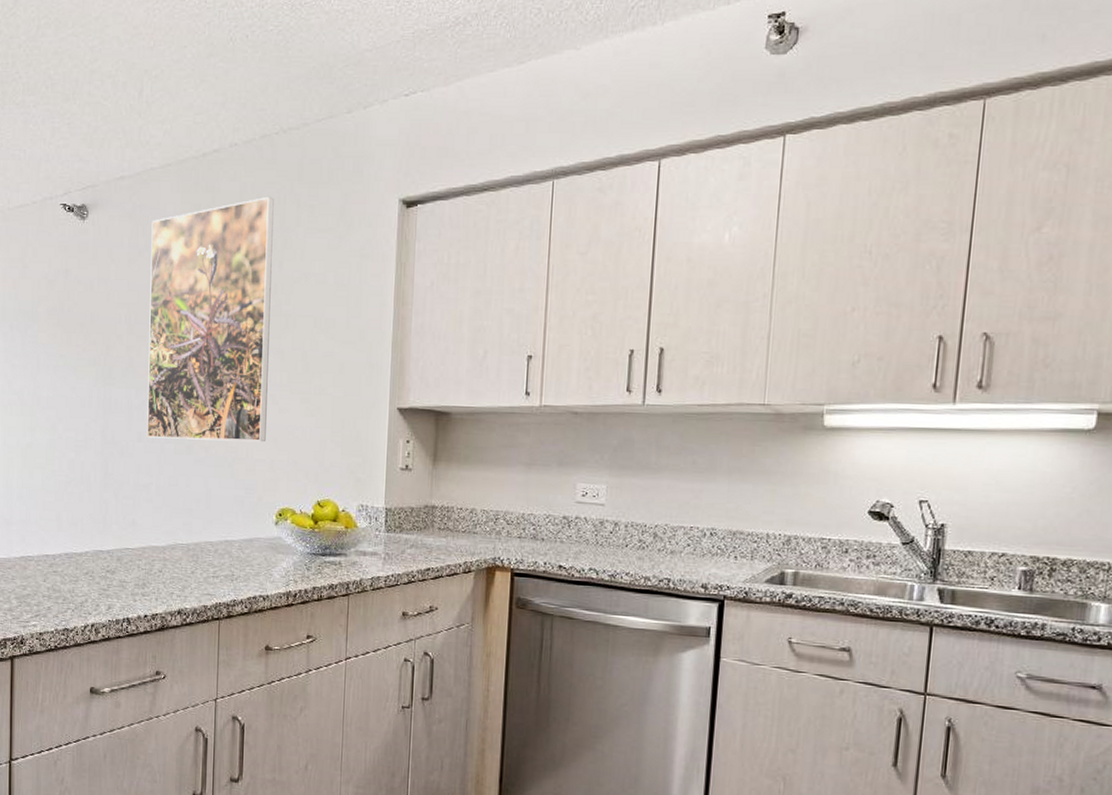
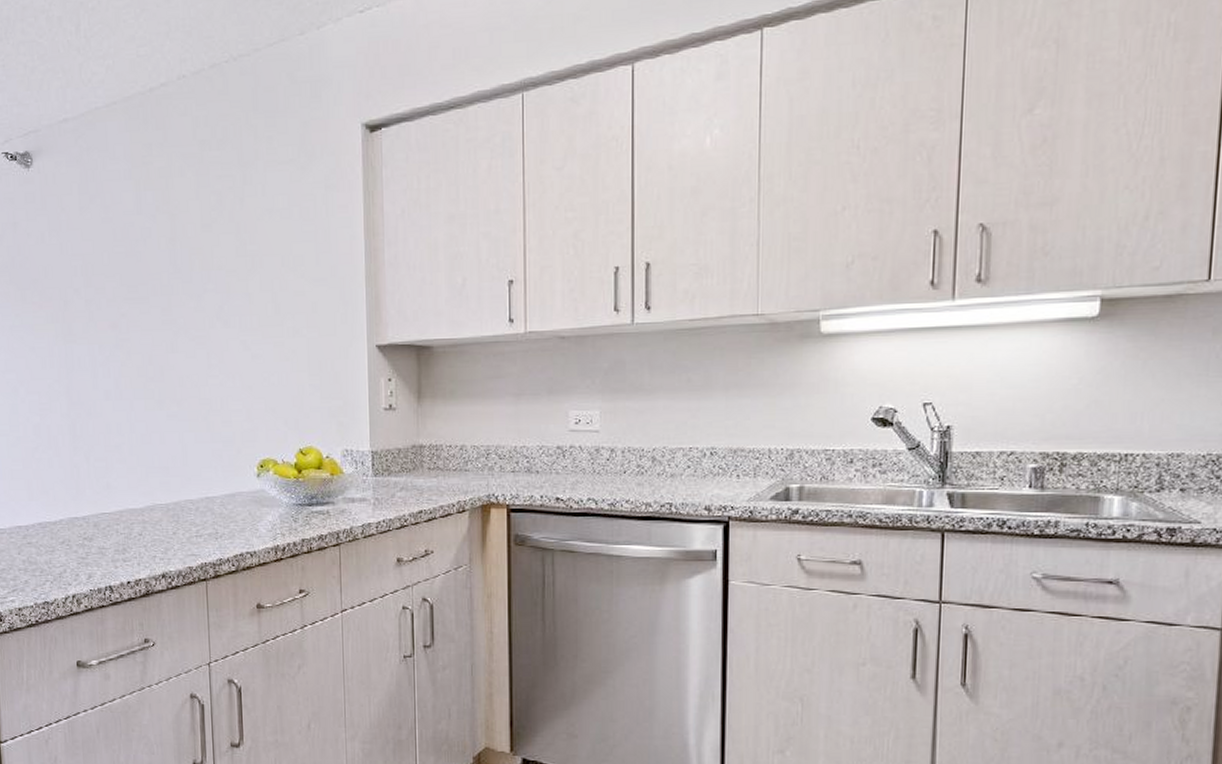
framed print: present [147,197,274,442] -> none [101,130,240,395]

